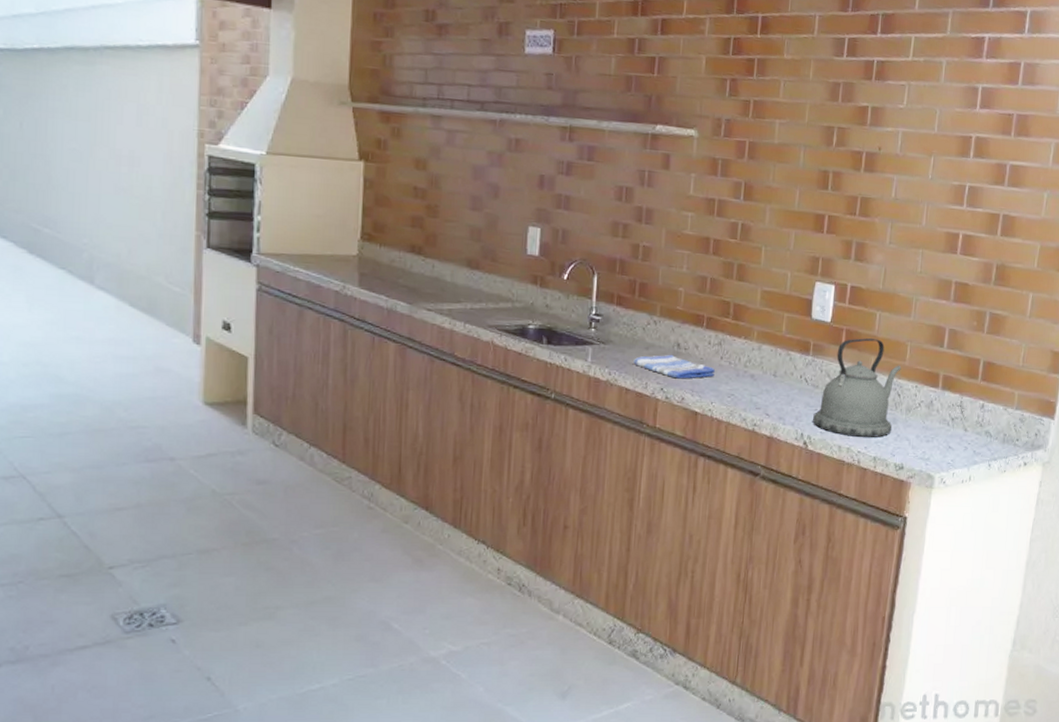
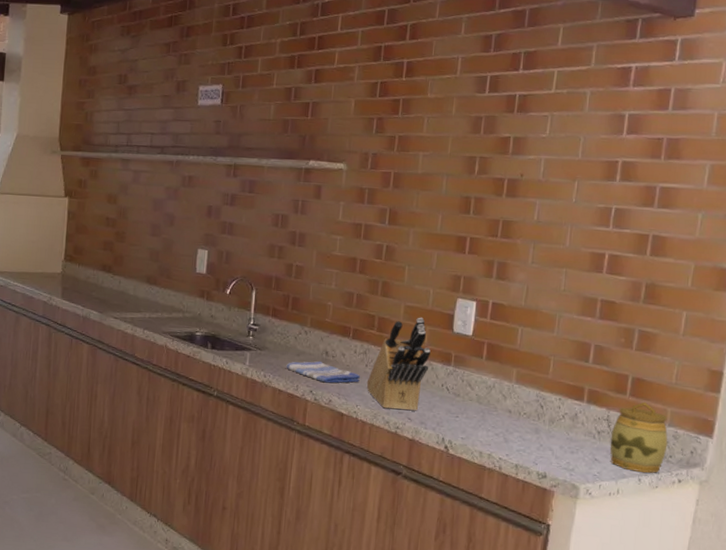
knife block: none [722,303,789,406] -> present [366,317,431,411]
kettle: present [813,338,902,437] -> none [454,351,544,446]
jar: none [963,386,1015,458] -> present [610,402,668,474]

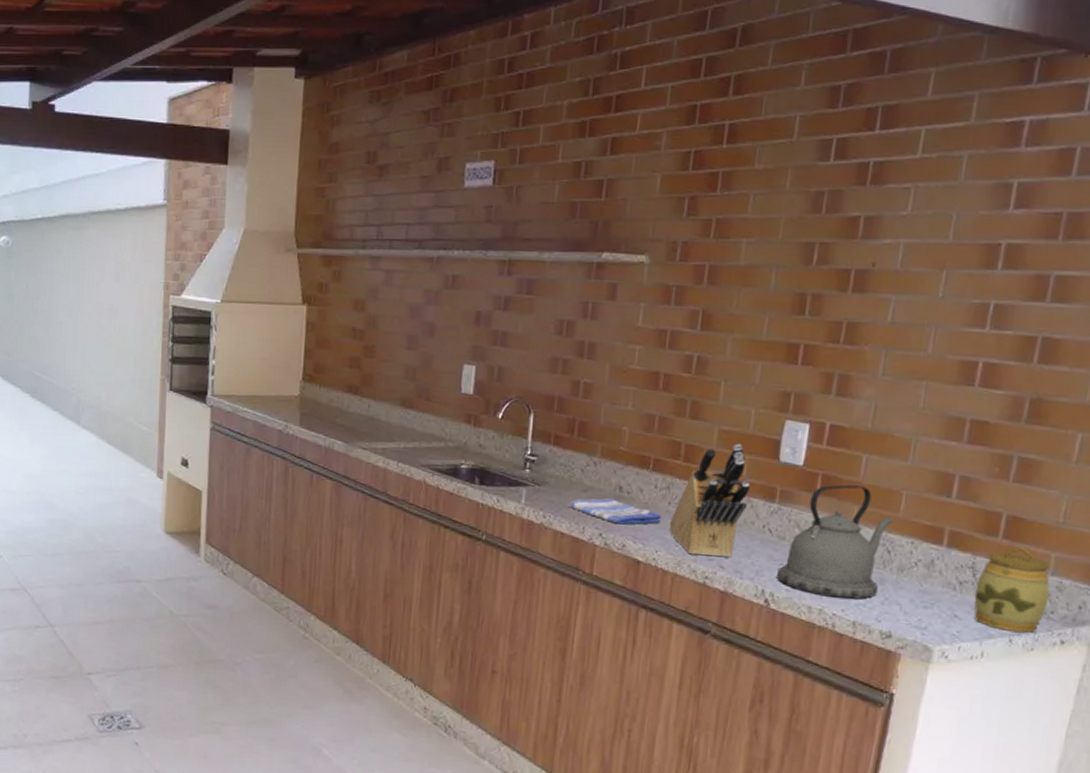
kettle: none [454,351,544,446] -> present [777,484,894,600]

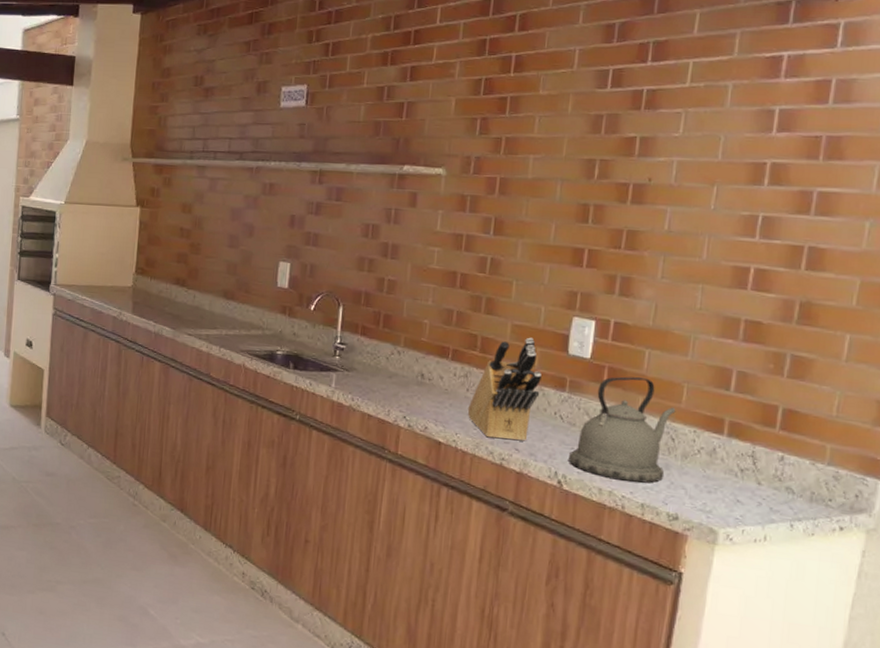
dish towel: present [570,498,662,525] -> none [376,384,461,409]
jar: present [974,545,1051,633] -> none [755,436,827,519]

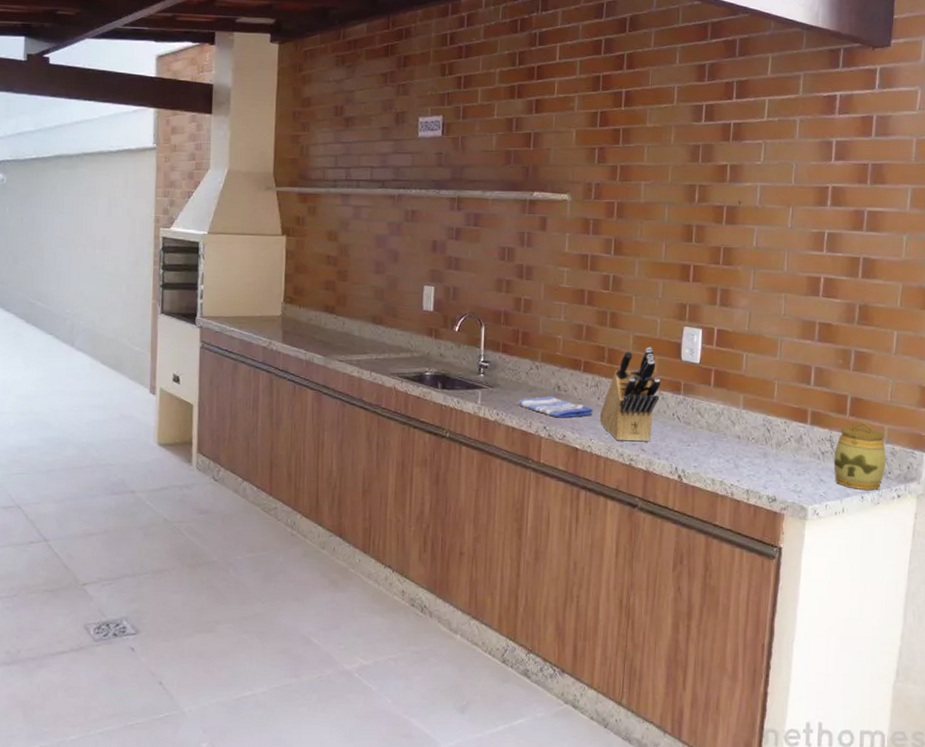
dish towel: none [376,384,461,409] -> present [519,396,594,418]
kettle: present [569,376,676,483] -> none [686,377,770,471]
jar: none [755,436,827,519] -> present [834,420,887,491]

